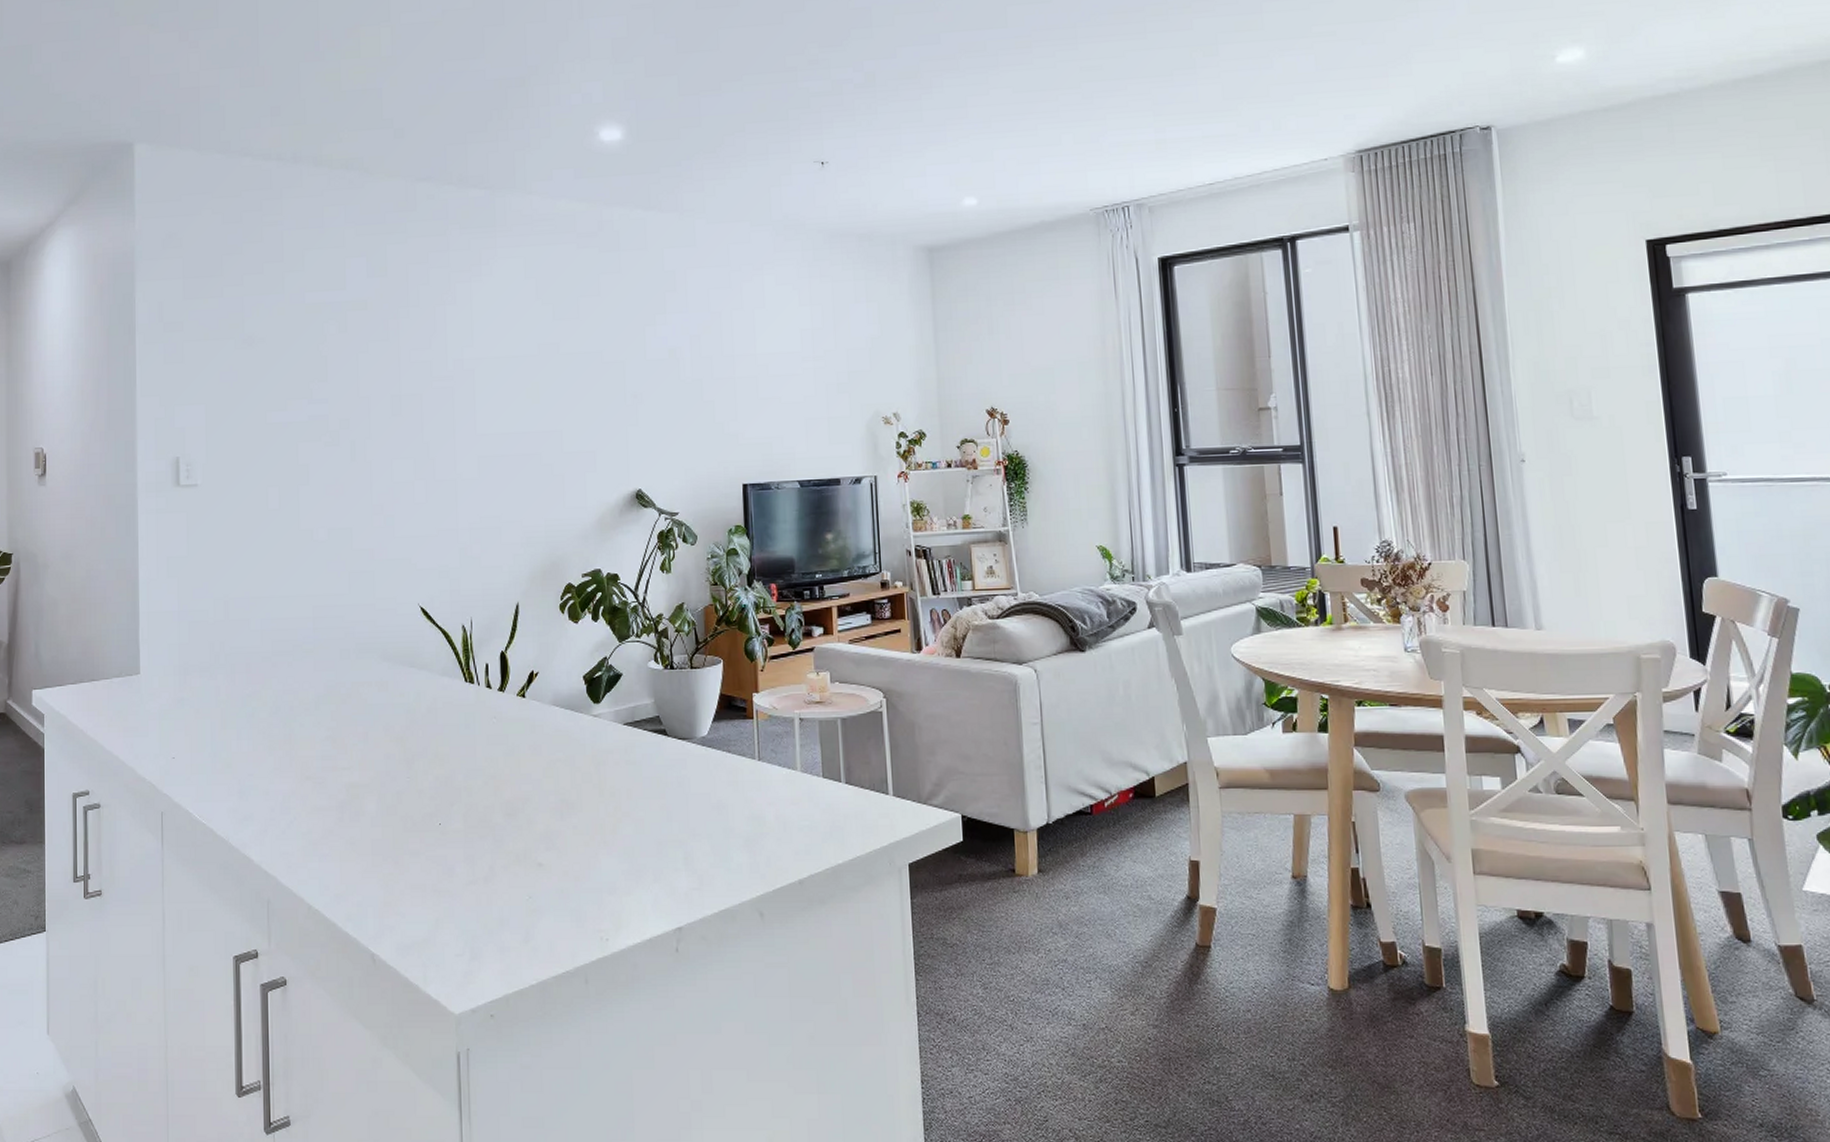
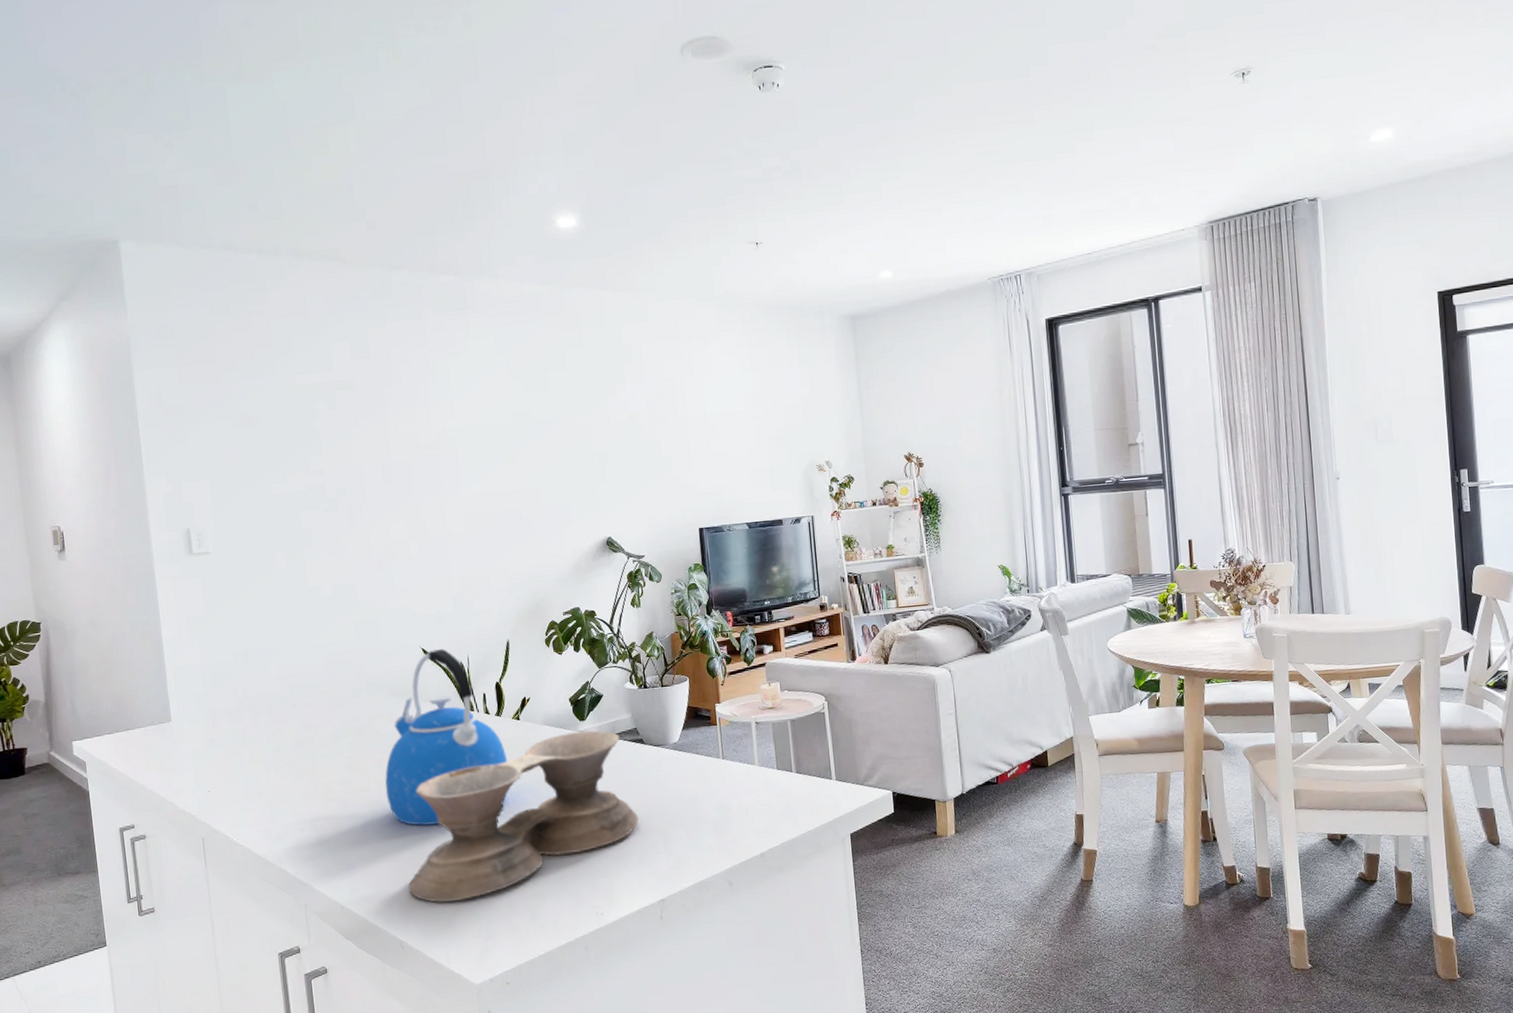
kettle: none [368,608,509,816] -> present [385,648,508,826]
bowl: none [386,714,656,910] -> present [408,730,639,902]

